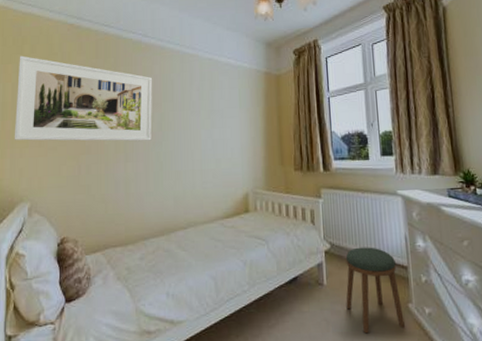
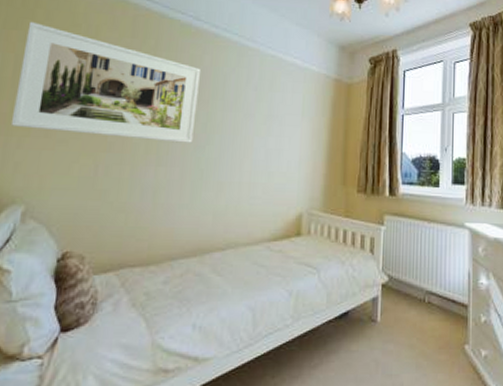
stool: present [345,247,406,334] -> none [399,282,460,377]

